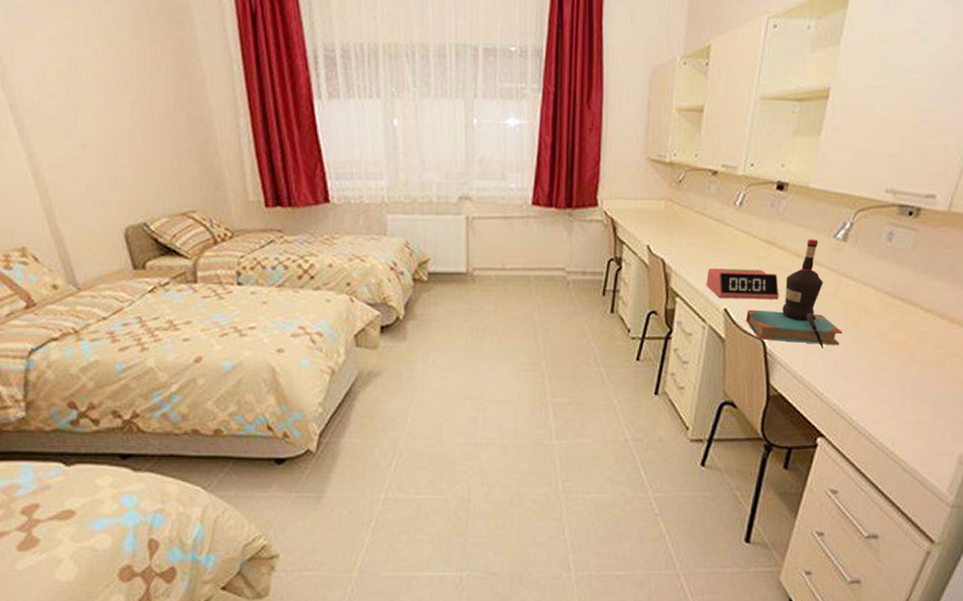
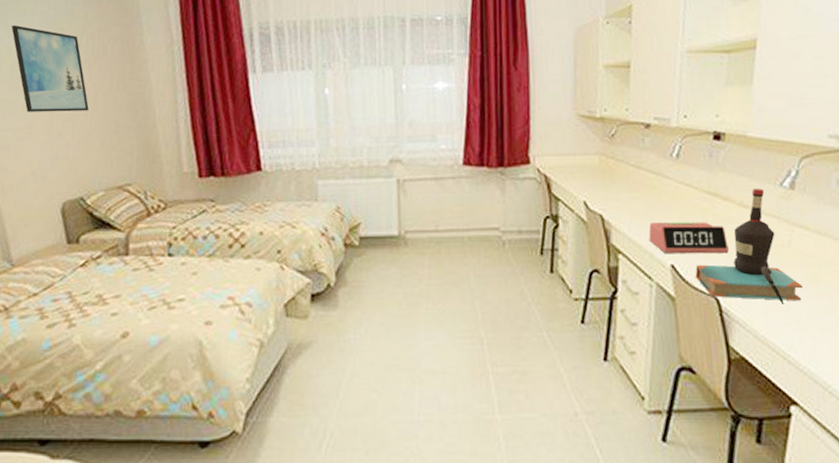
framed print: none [53,33,145,132] -> present [11,26,89,112]

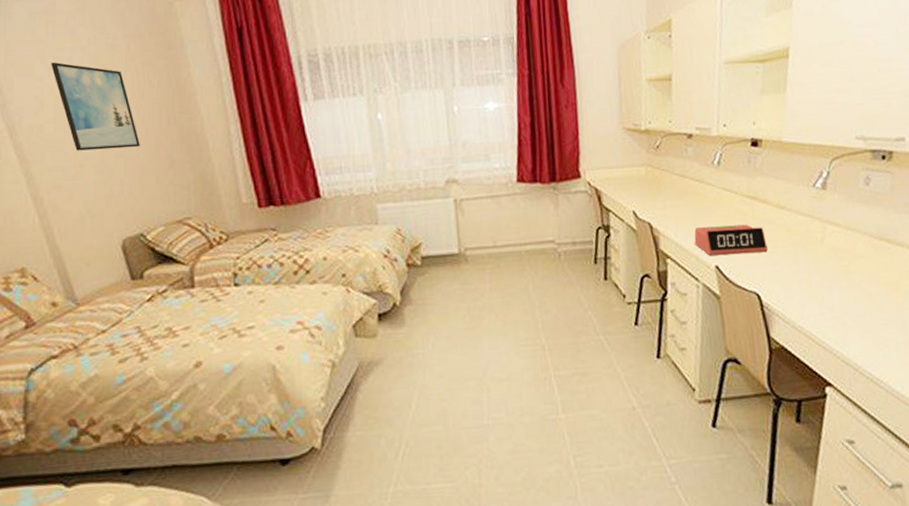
bottle: present [695,189,803,304] -> none [737,190,835,296]

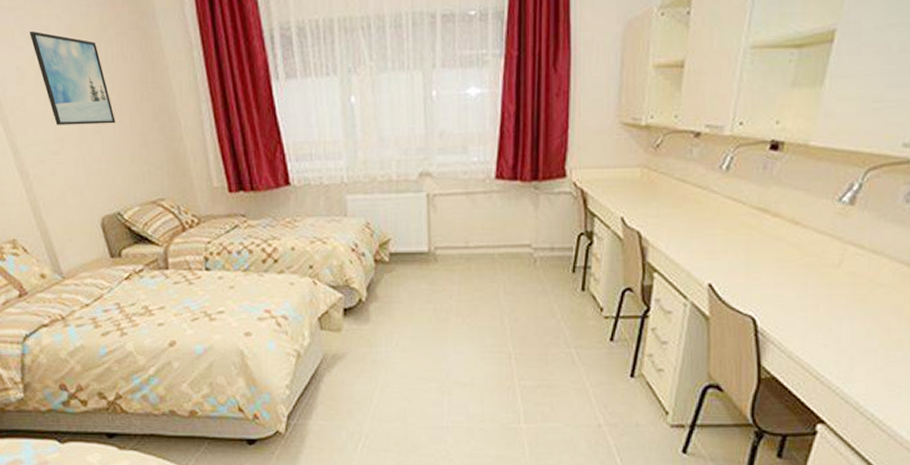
alarm clock: present [694,224,768,256] -> none [688,240,772,273]

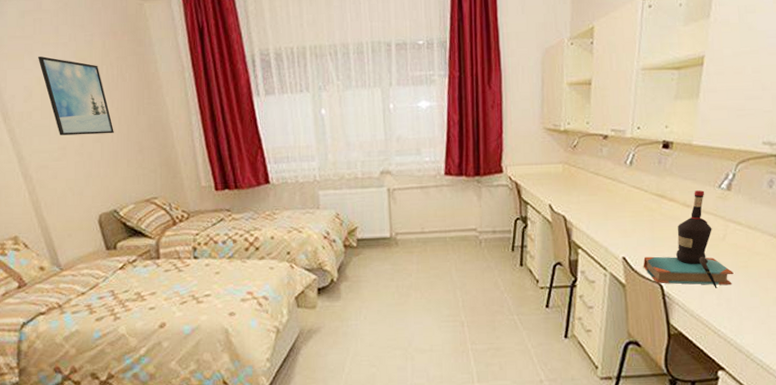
bottle: none [733,204,848,326] -> present [643,190,734,288]

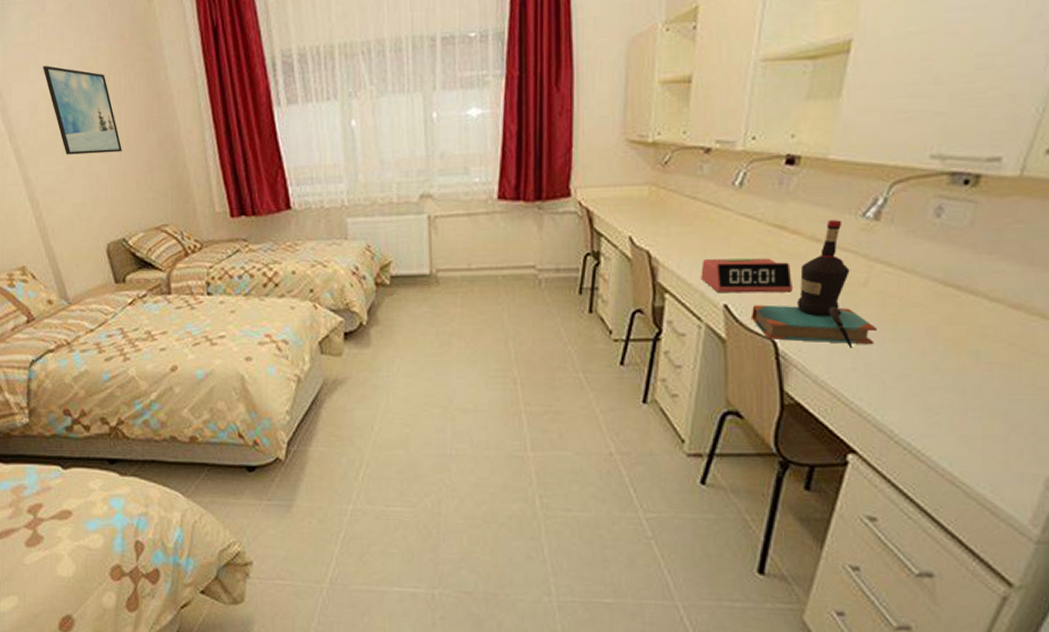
alarm clock: none [604,220,672,248] -> present [701,258,792,294]

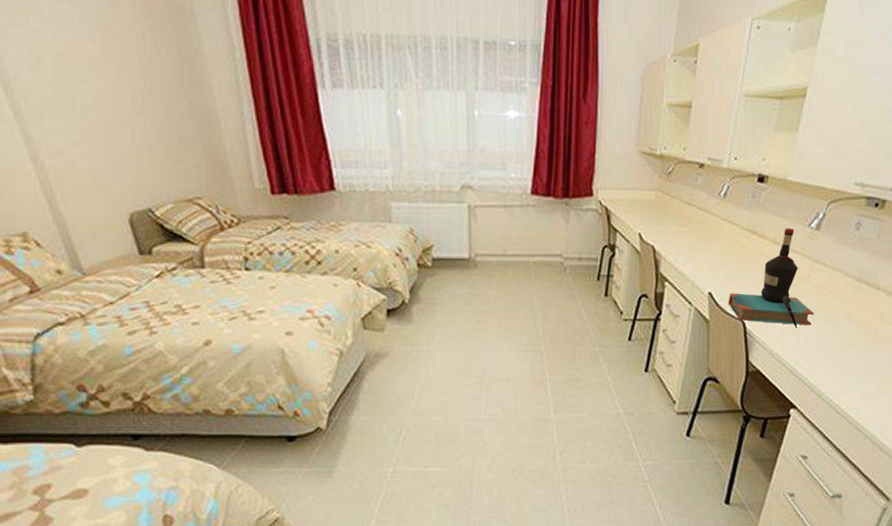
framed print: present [43,66,122,155] -> none [48,15,147,118]
alarm clock: present [701,258,792,294] -> none [692,255,758,284]

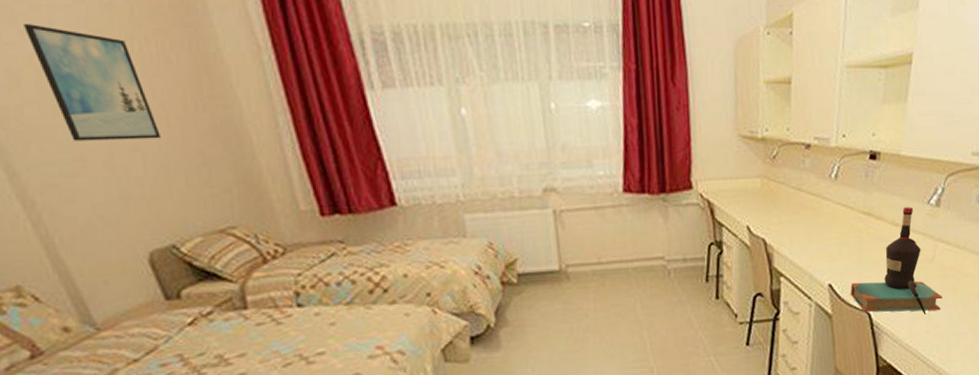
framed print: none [48,15,147,118] -> present [24,24,161,141]

